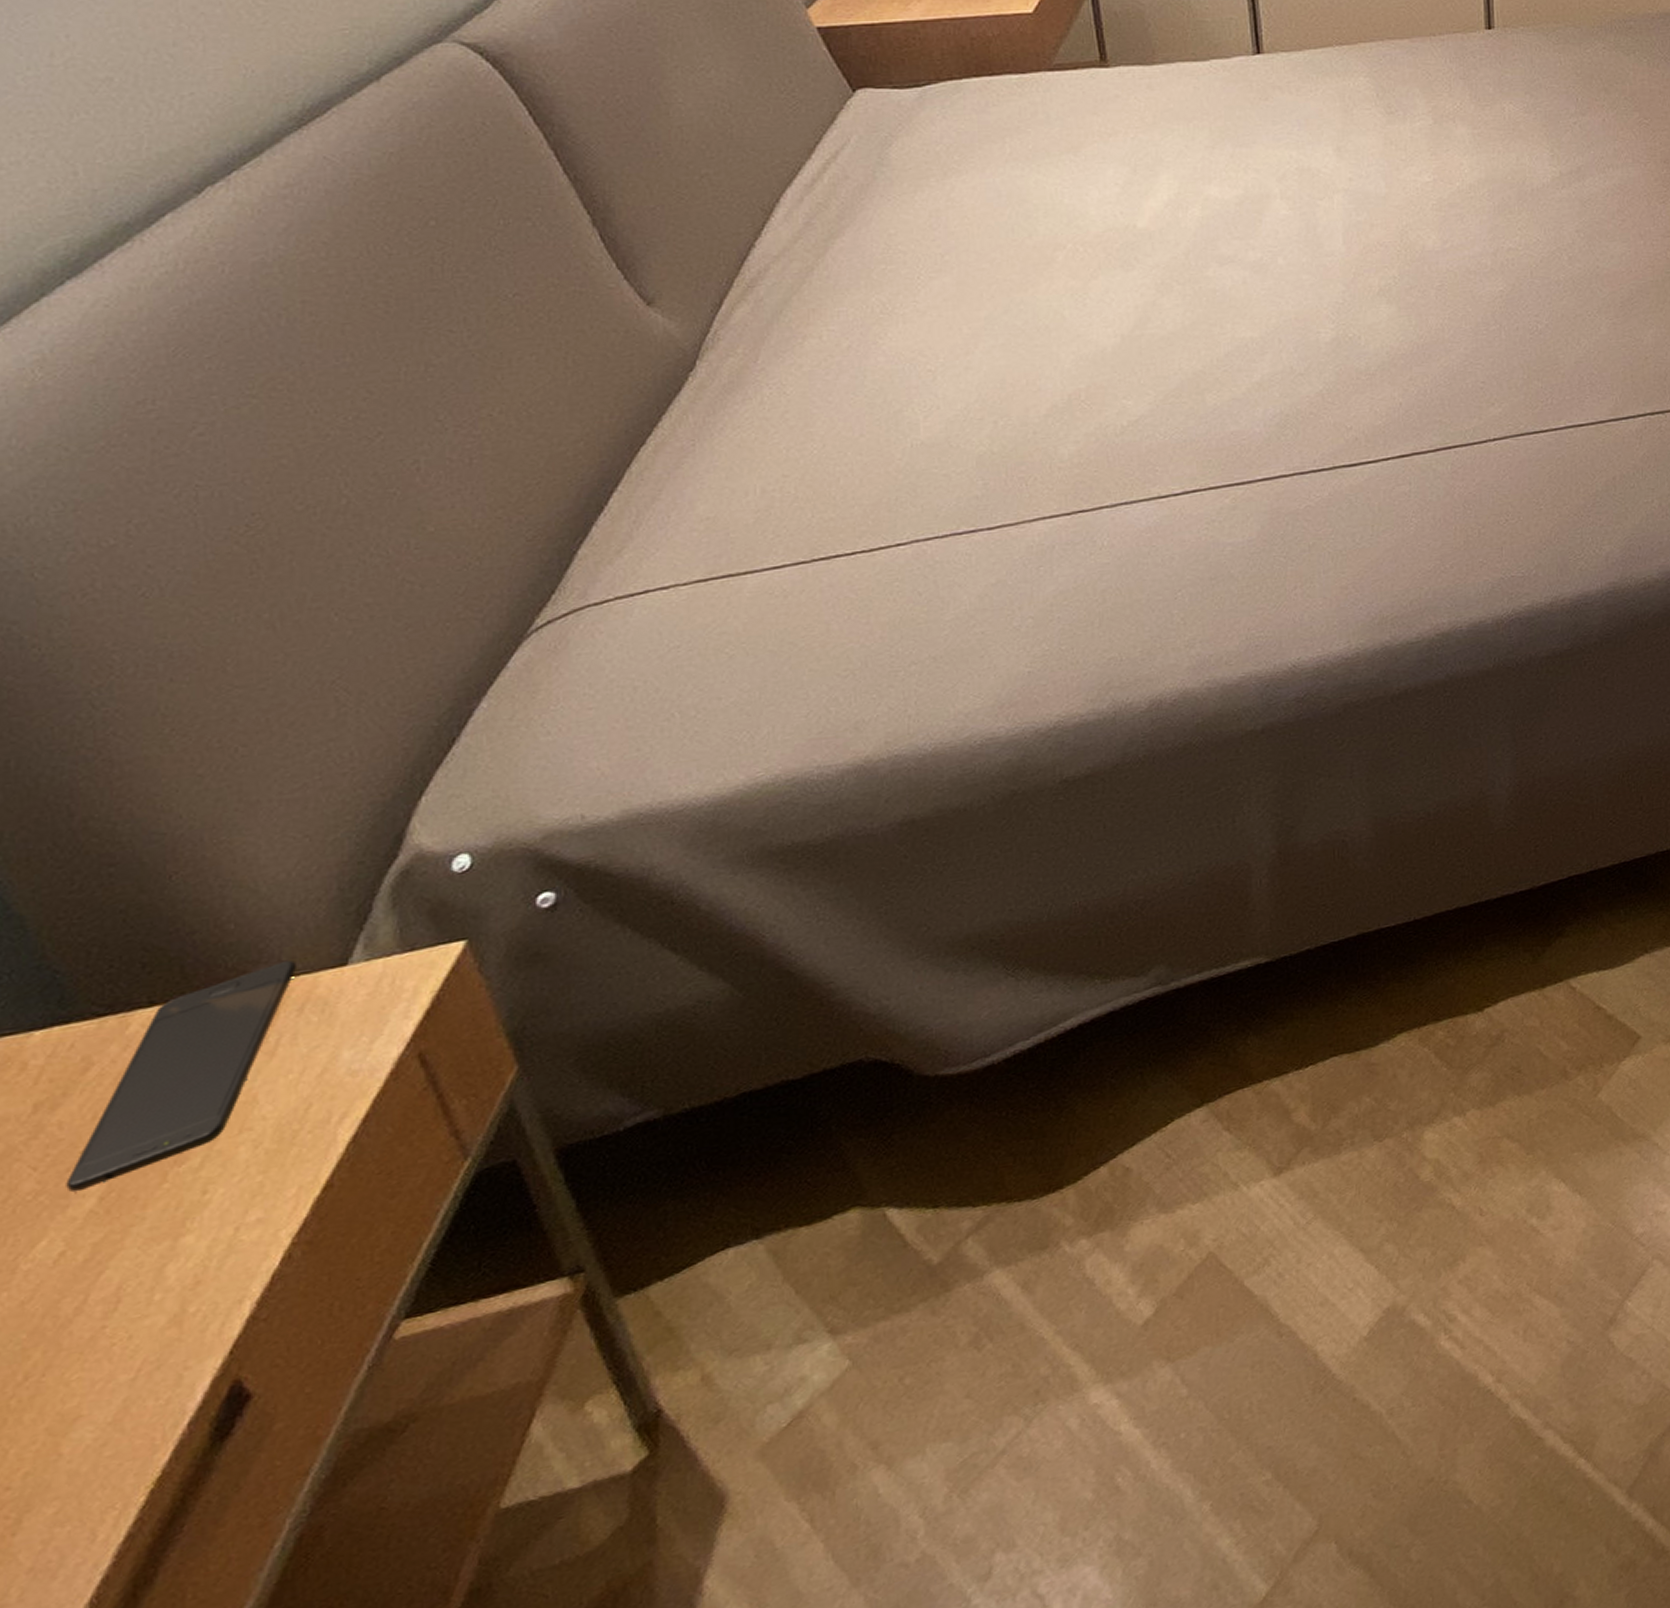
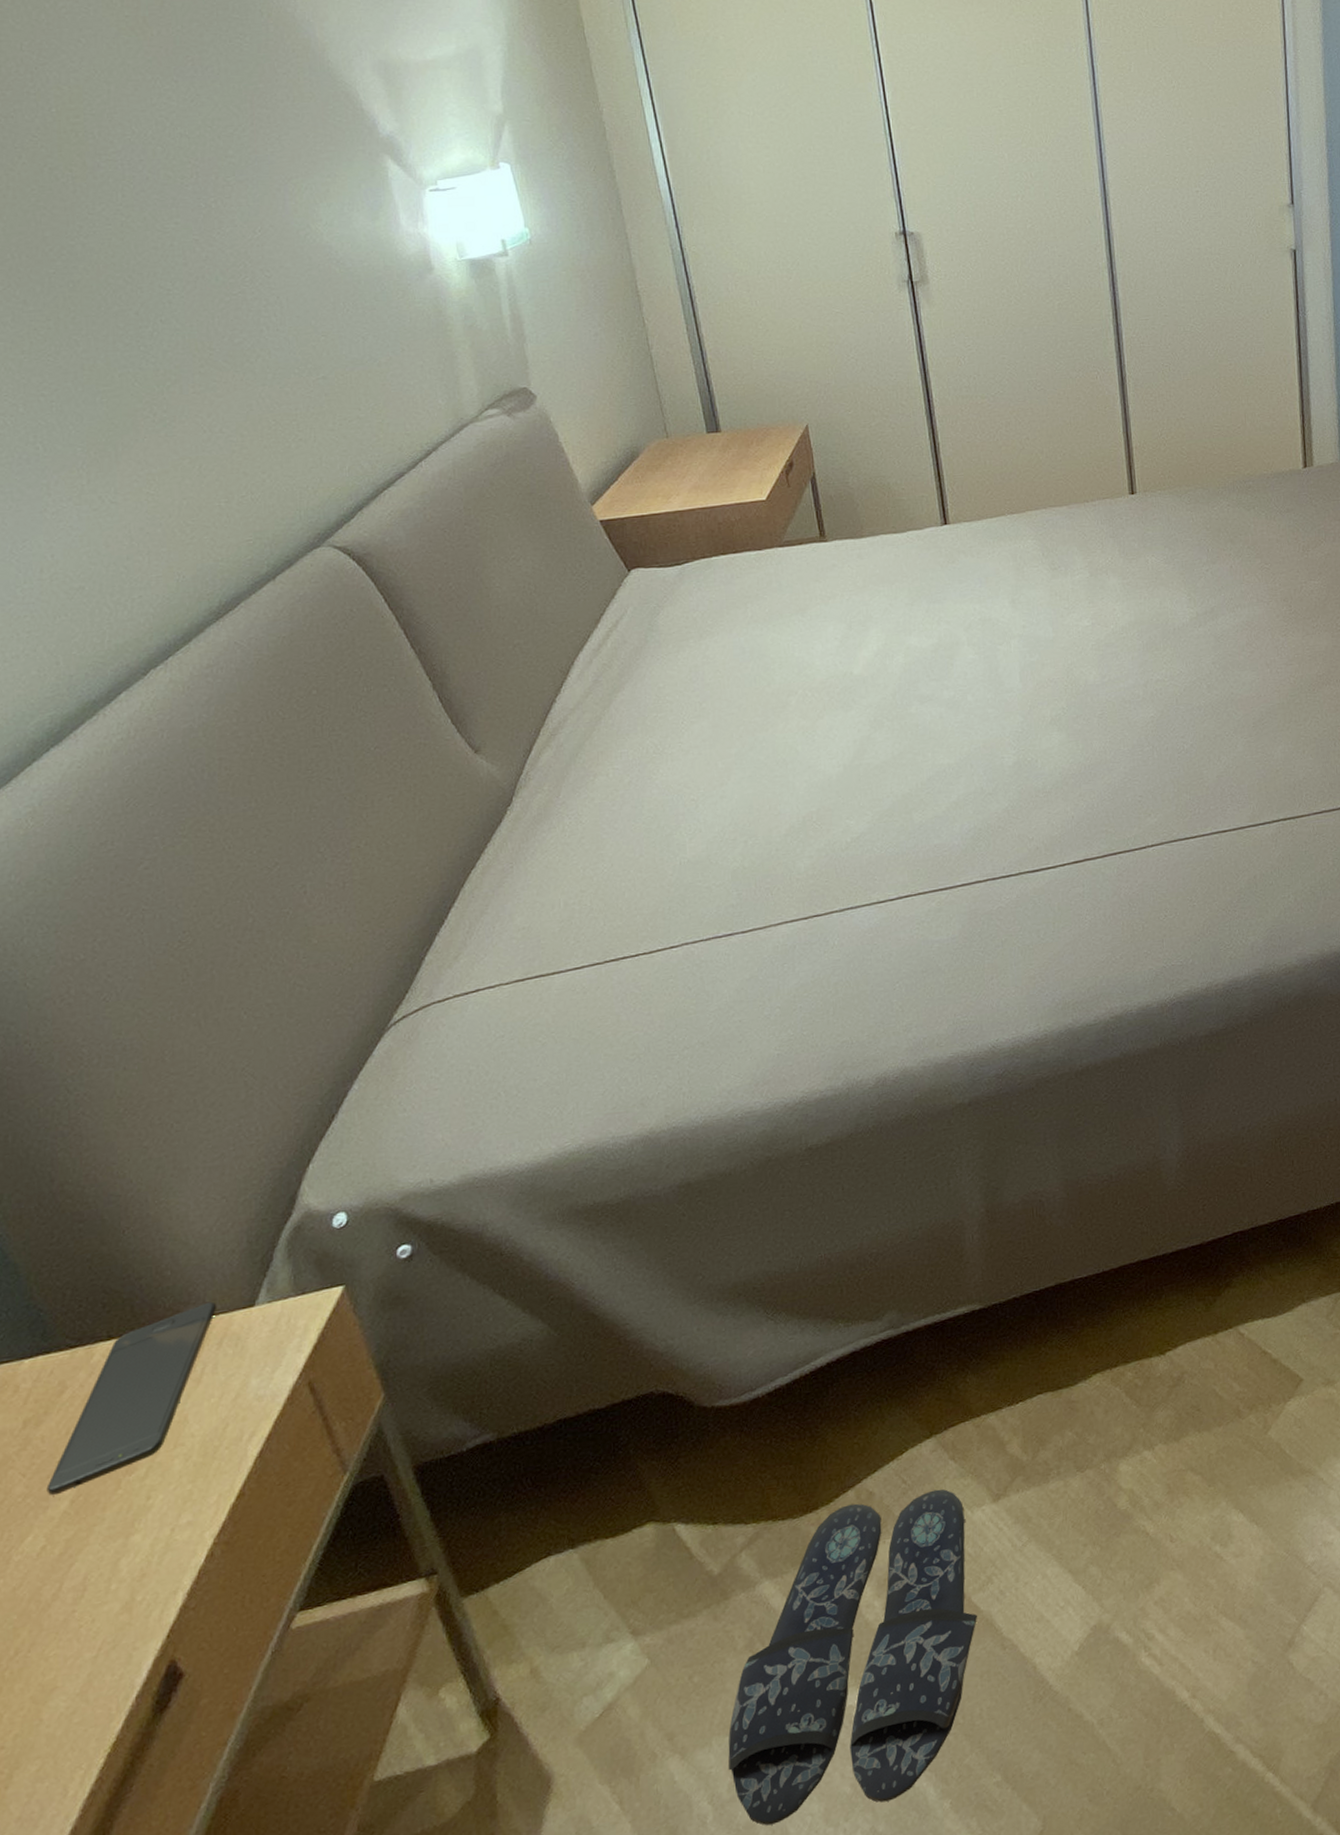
slippers: none [944,1163,1251,1538] -> present [727,1489,978,1826]

